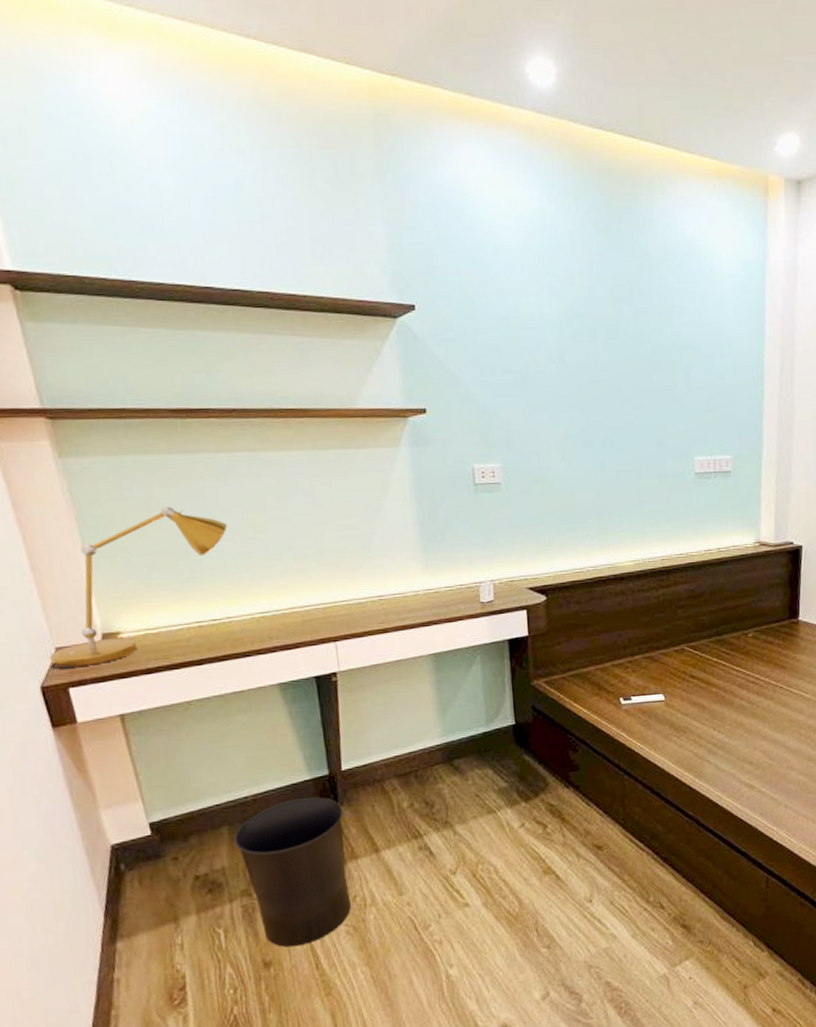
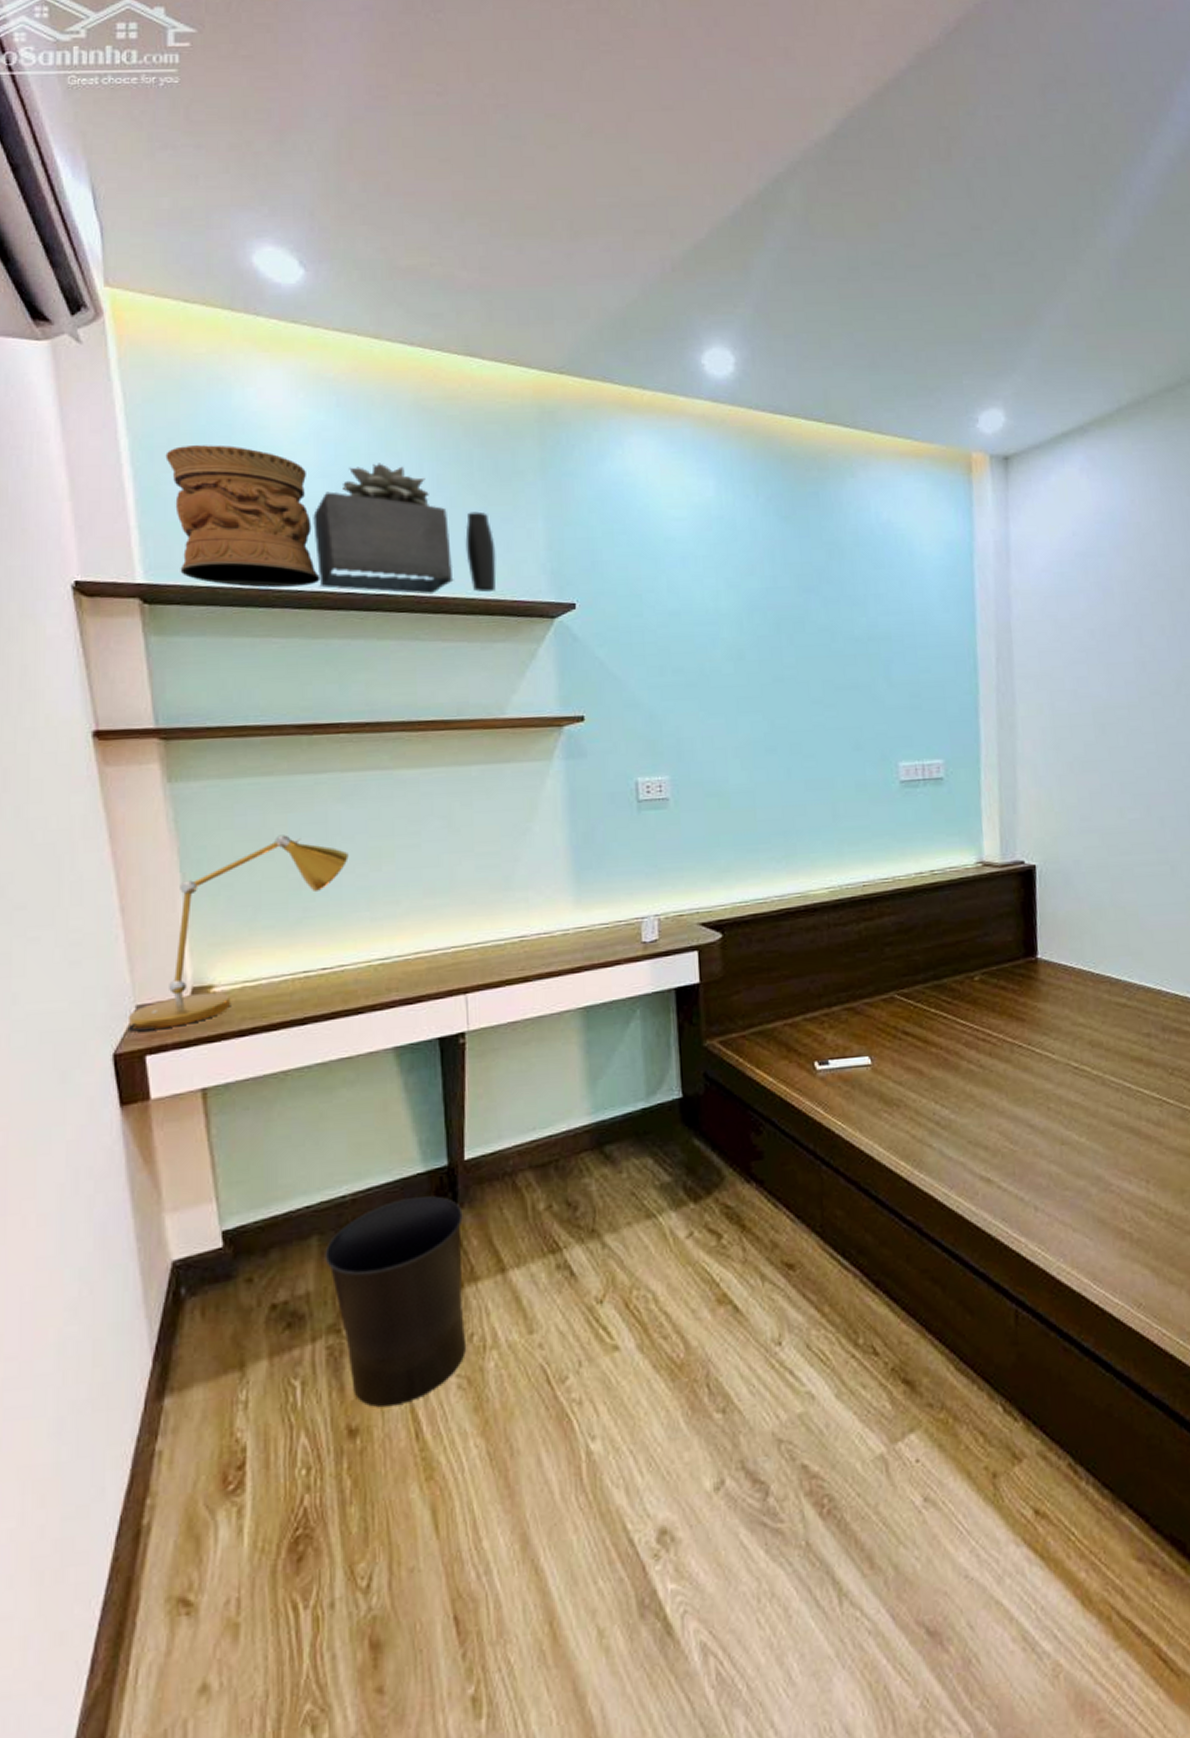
decorative box: none [17,133,180,280] -> present [165,445,321,588]
succulent plant: none [166,159,303,291] -> present [313,463,454,595]
vase: none [311,212,342,291] -> present [465,511,497,592]

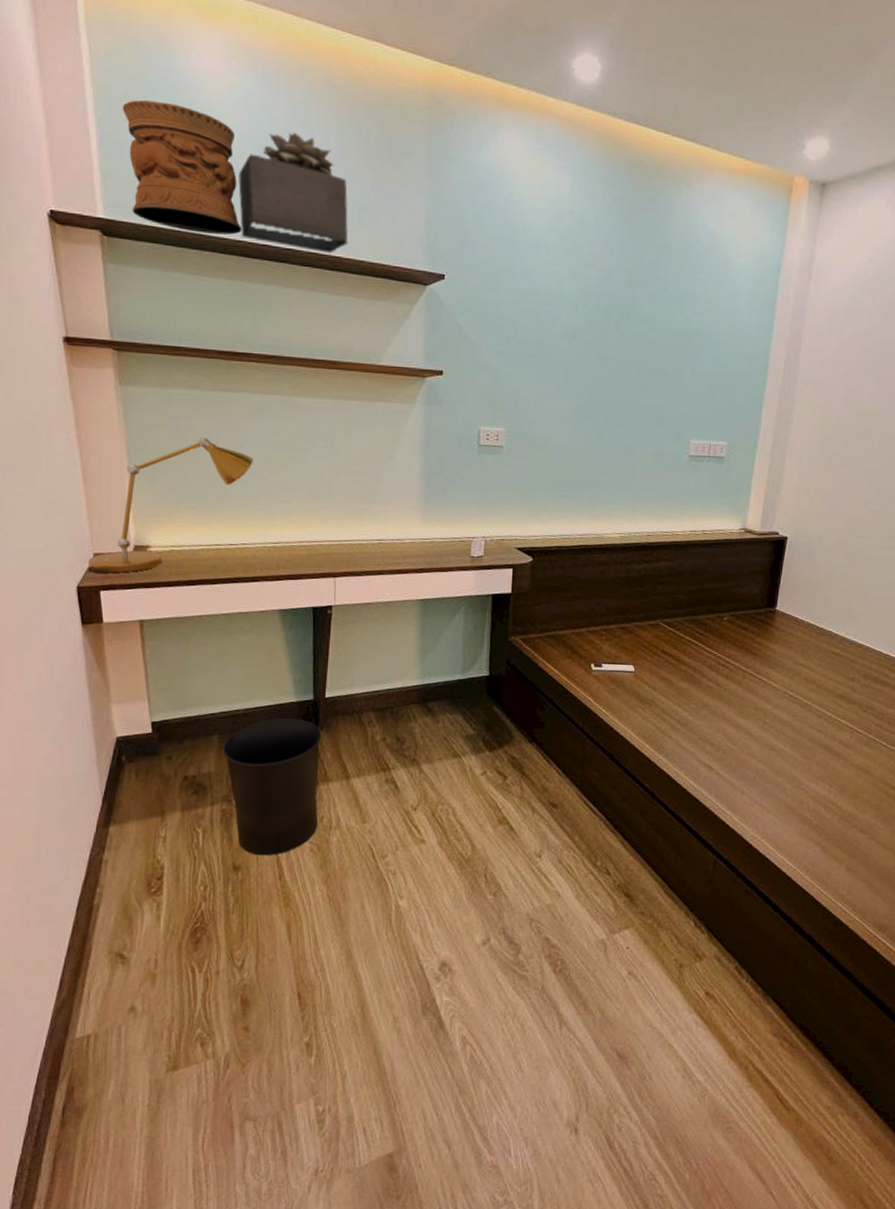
vase: present [465,511,497,592] -> none [359,184,384,257]

